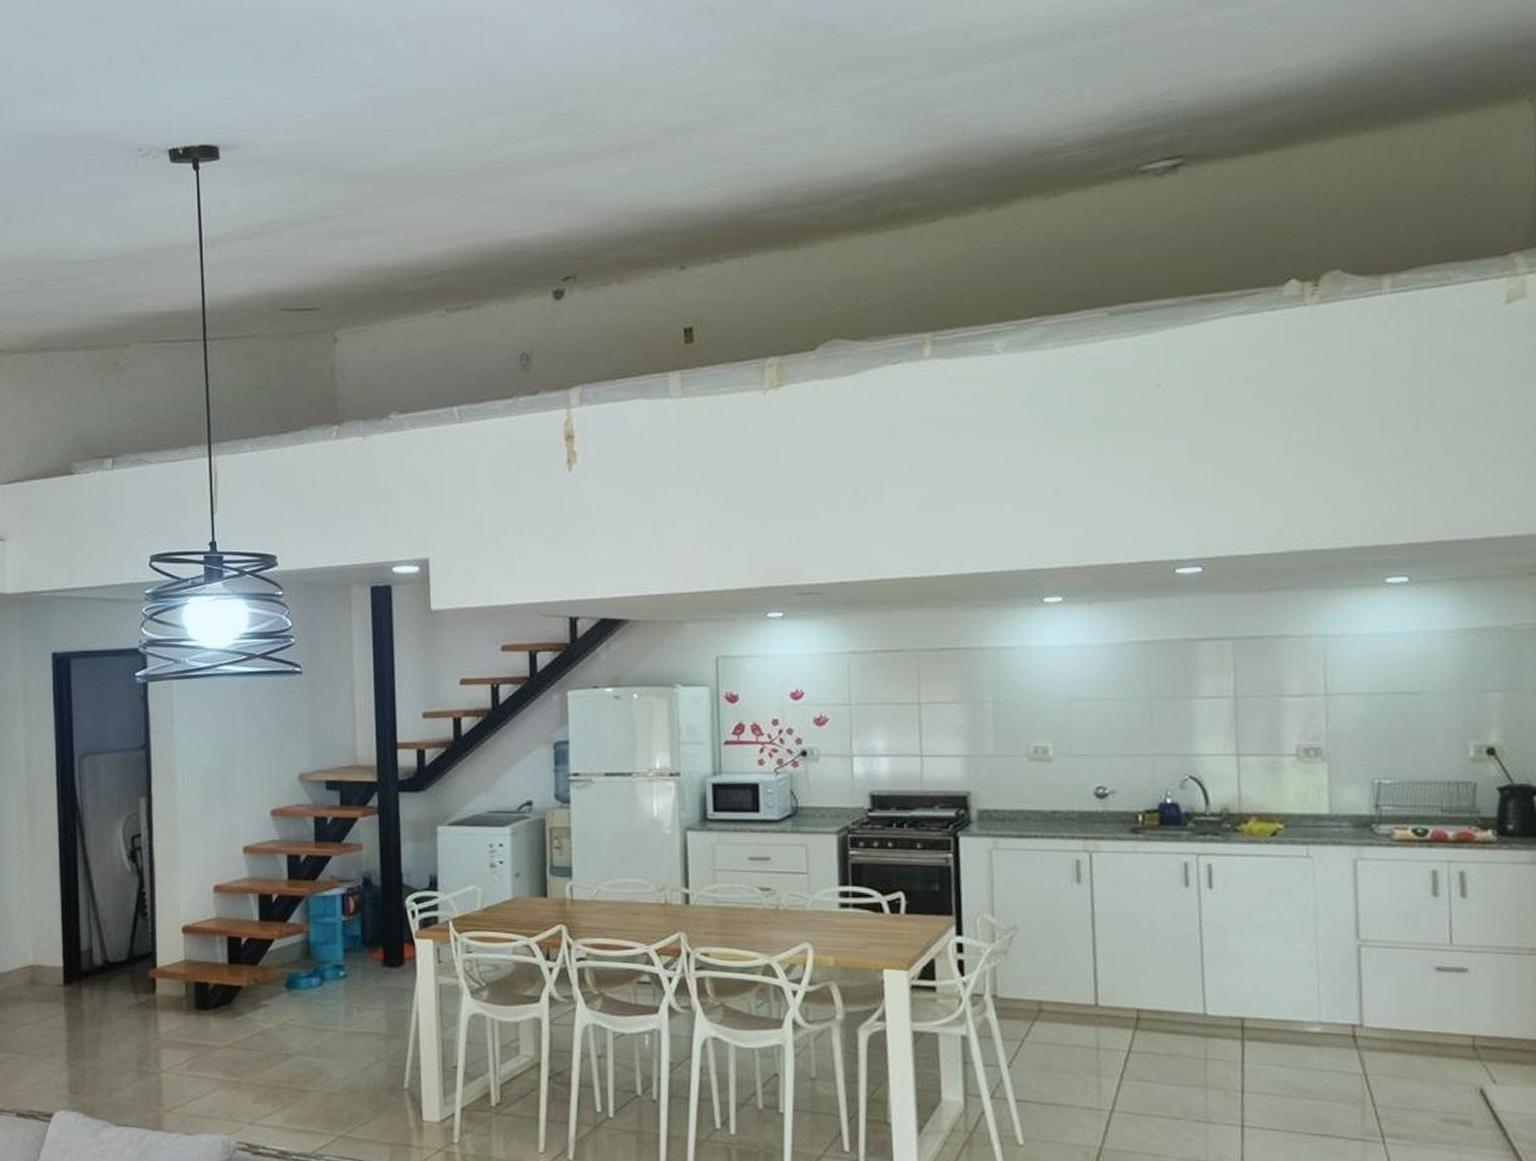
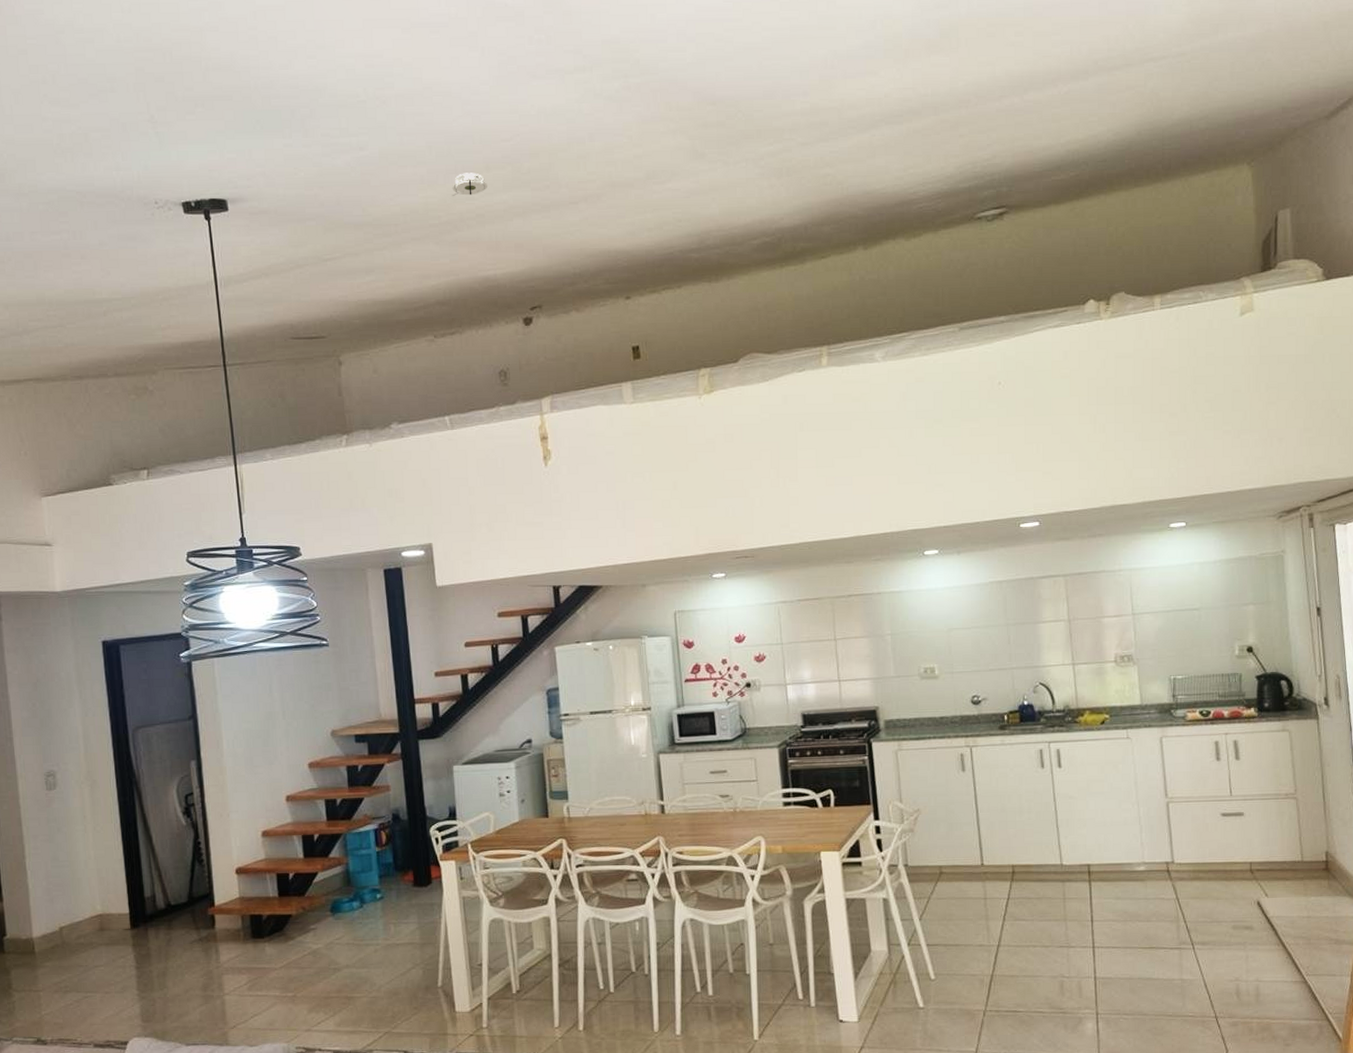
smoke detector: none [478,114,520,142] -> present [452,172,487,196]

